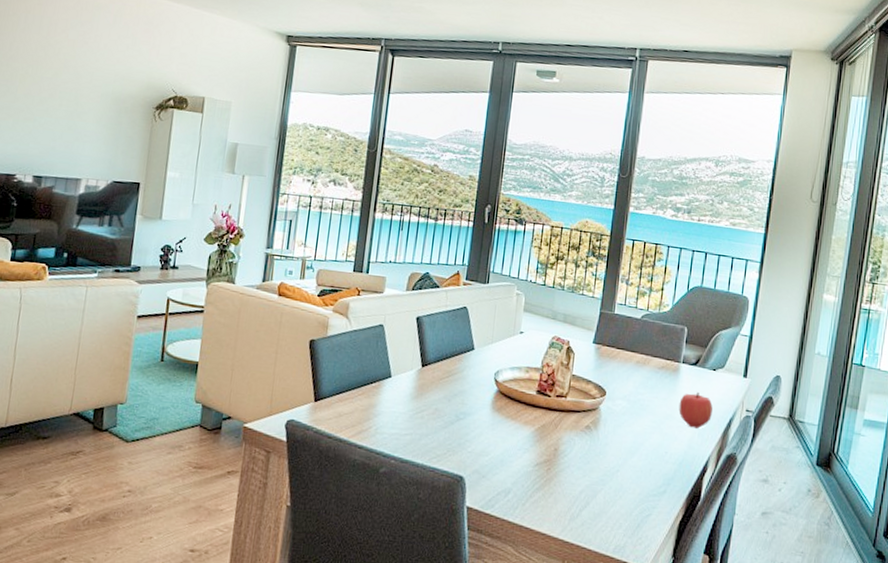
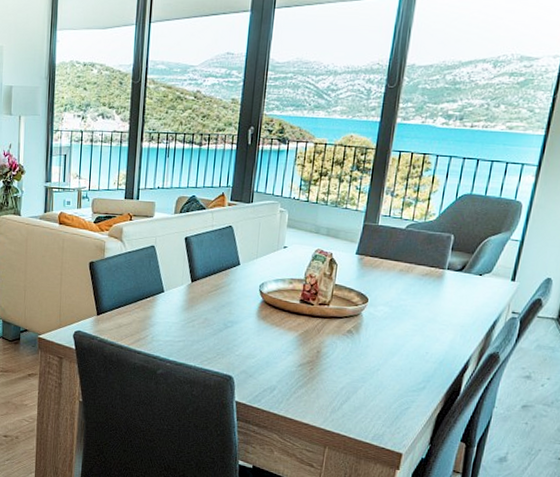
fruit: present [678,391,713,429] -> none [441,296,477,330]

